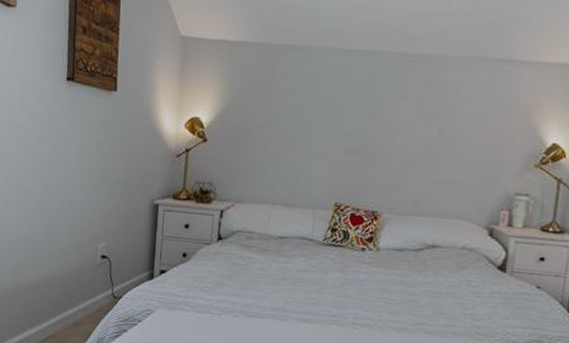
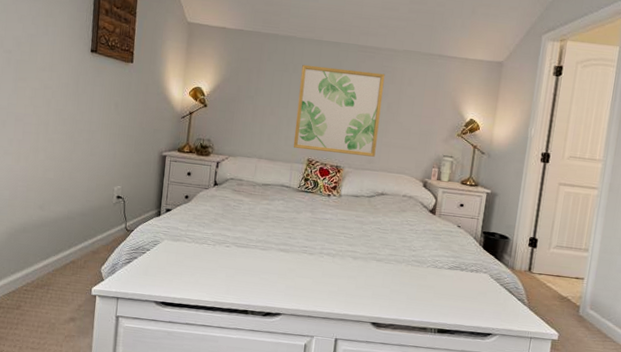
wall art: none [315,81,435,198] -> present [293,64,385,157]

